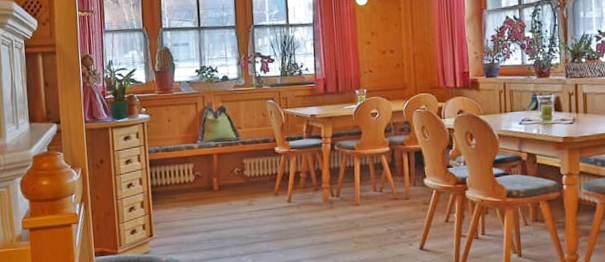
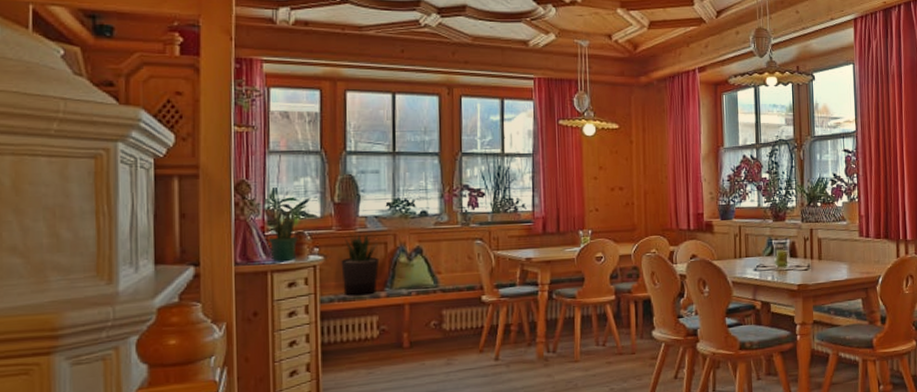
planter: none [163,94,192,148] -> present [341,231,380,296]

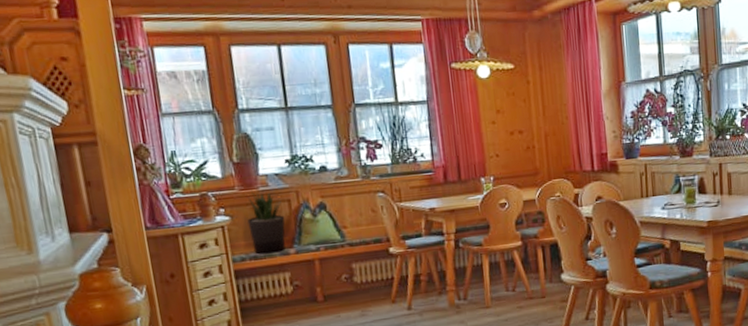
planter: present [268,210,298,261] -> none [173,173,203,224]

